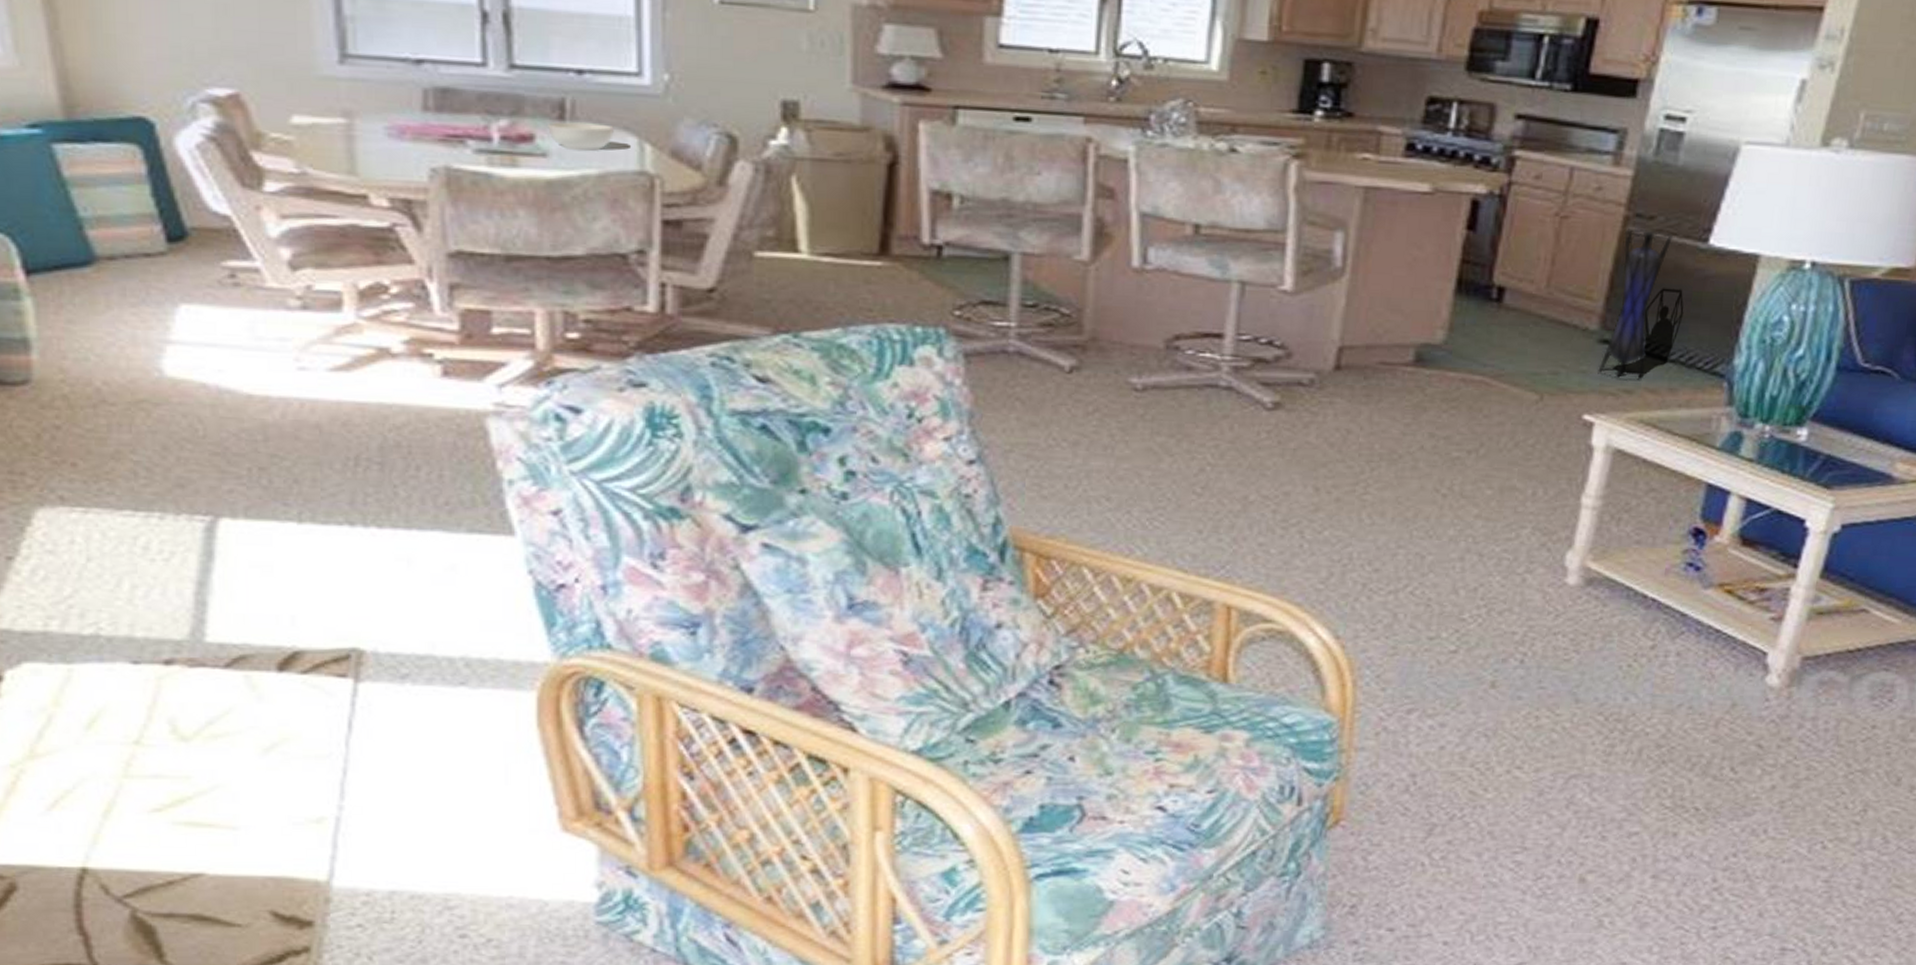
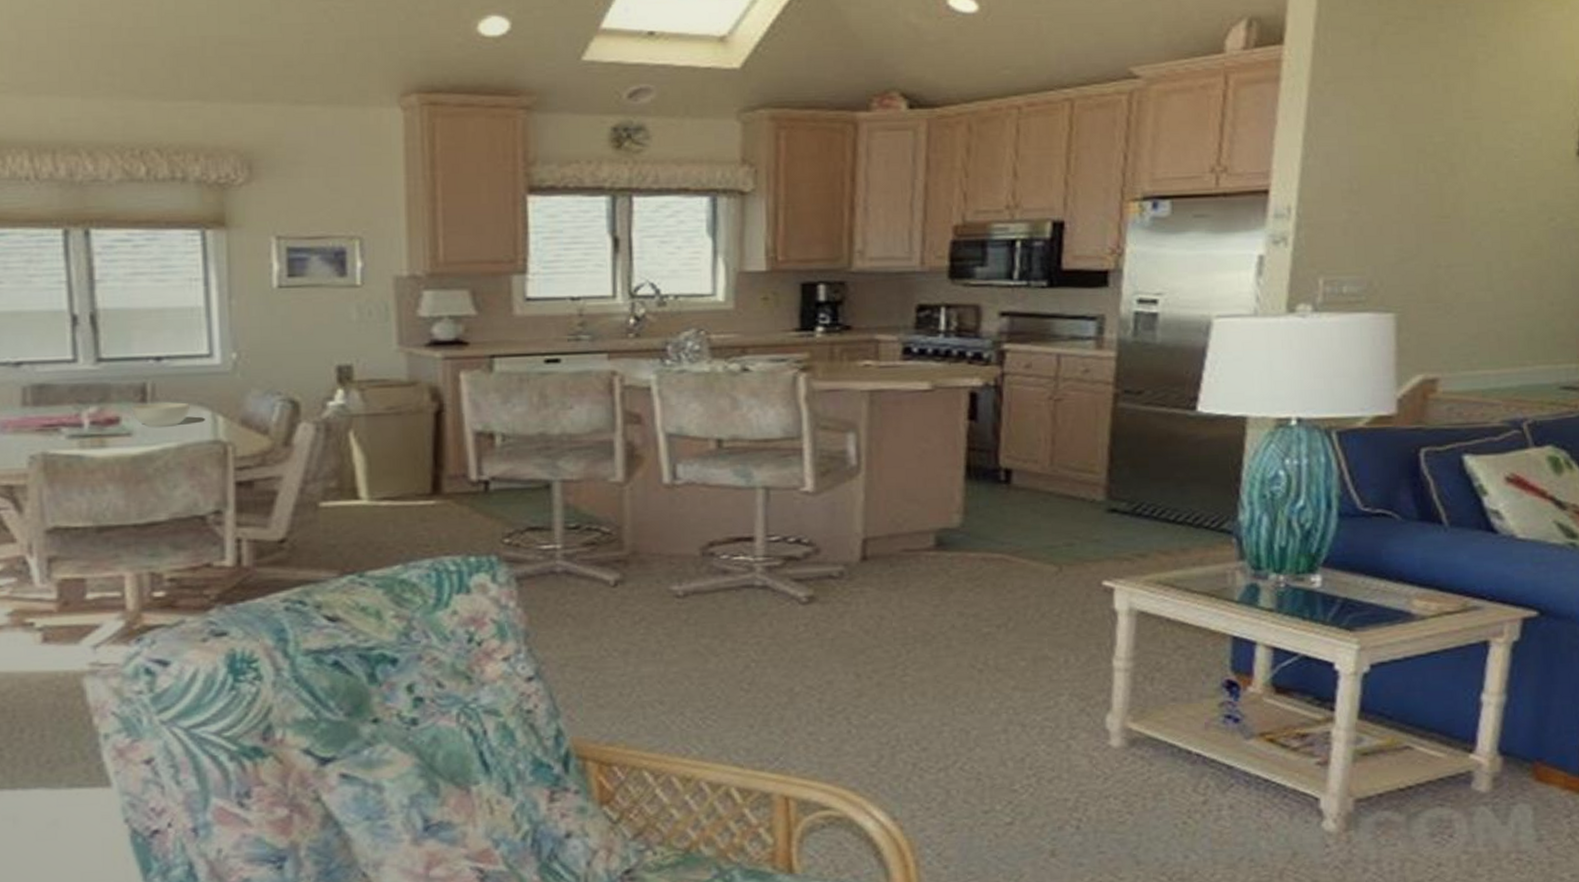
lantern: present [1597,228,1674,382] -> none [1110,403,1163,547]

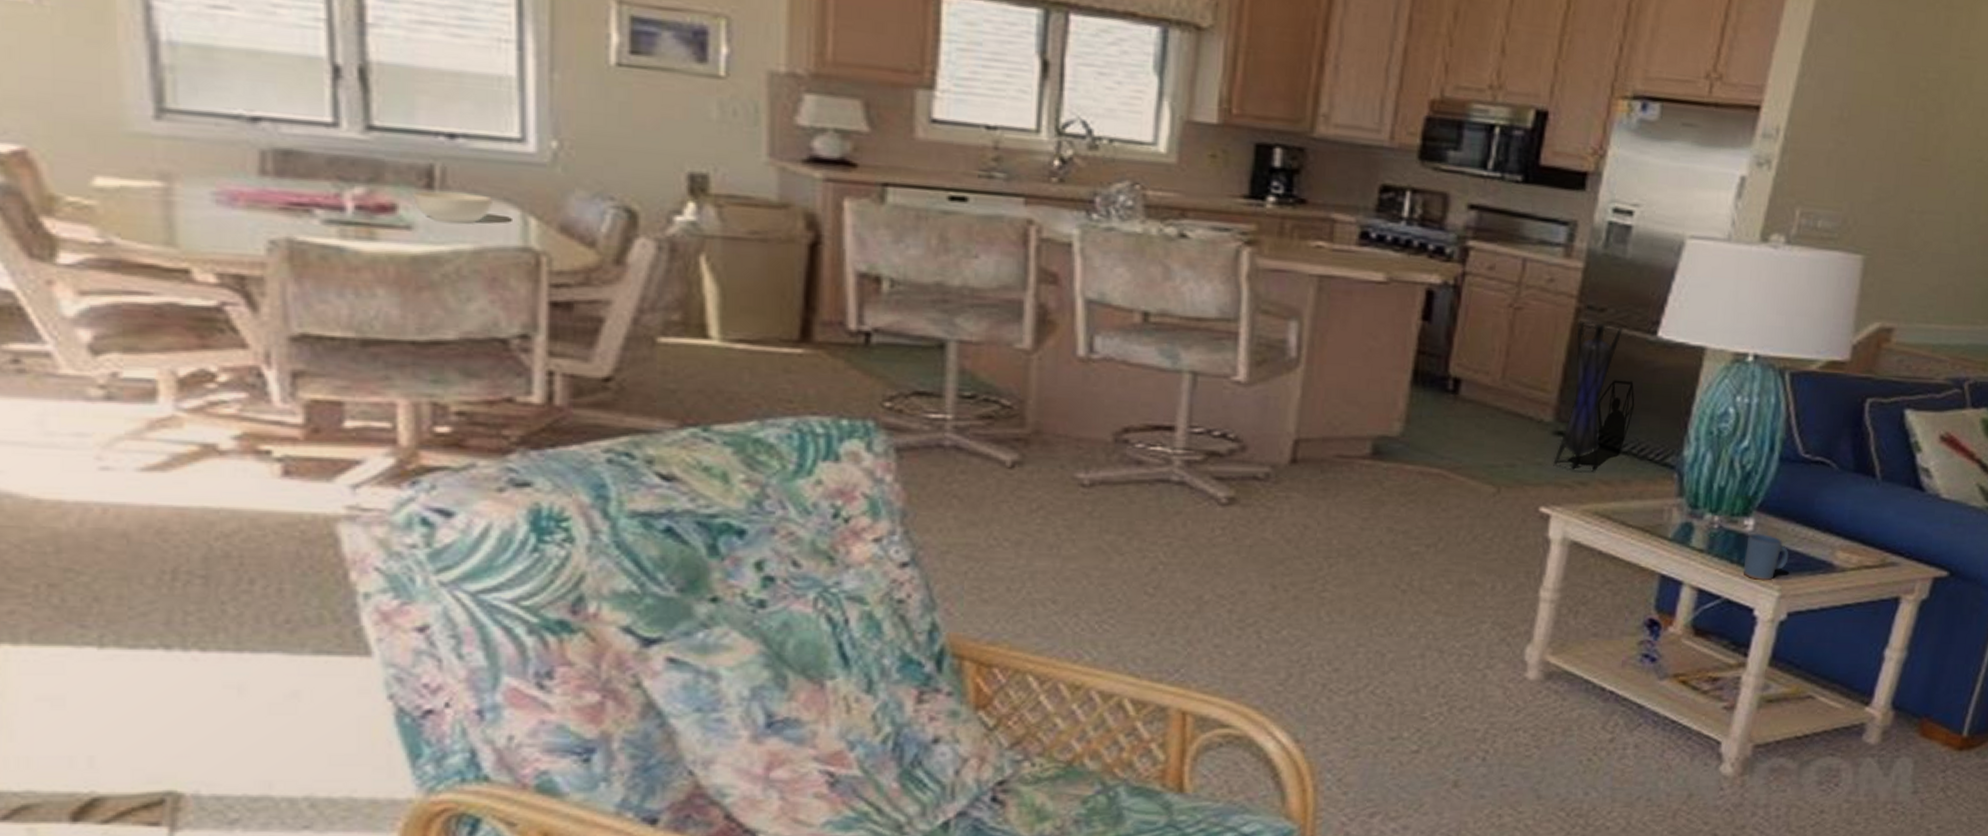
lantern: none [1110,403,1163,547] -> present [1553,320,1624,474]
mug: none [1316,589,1363,635] -> present [1743,534,1789,581]

